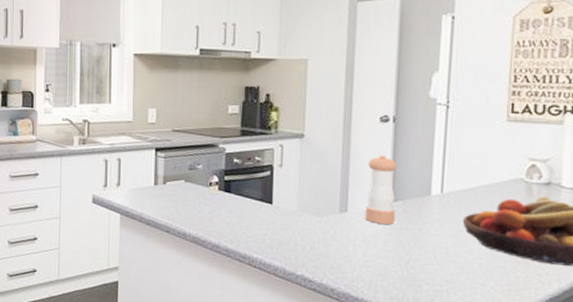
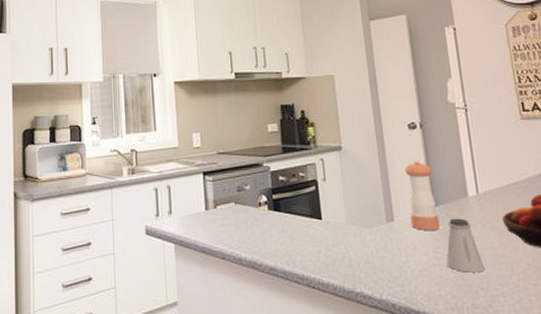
saltshaker: none [394,214,434,268] -> present [446,218,485,273]

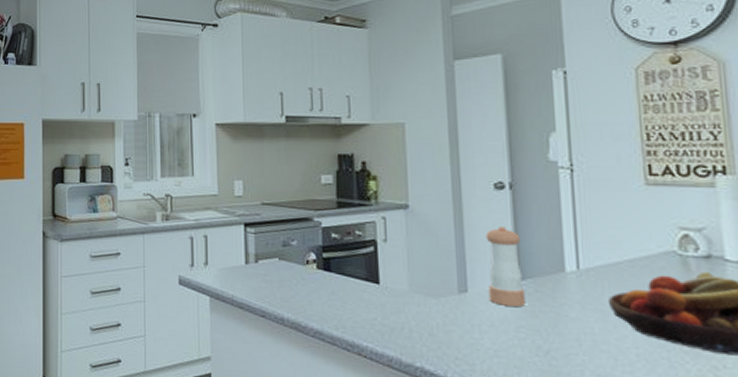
saltshaker: present [446,218,485,273] -> none [530,295,580,359]

